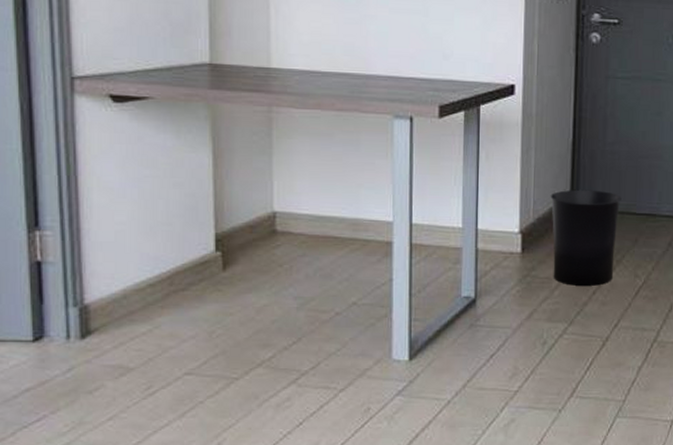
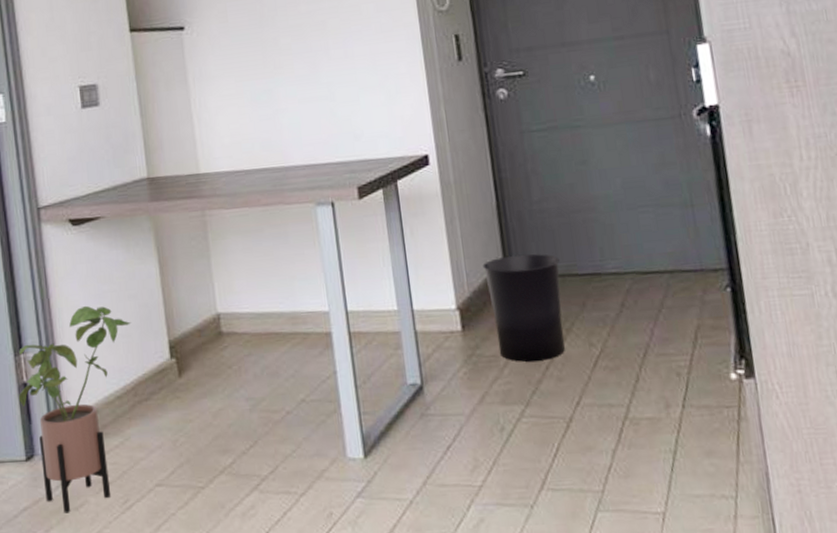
house plant: none [29,188,174,396] -> present [18,305,131,513]

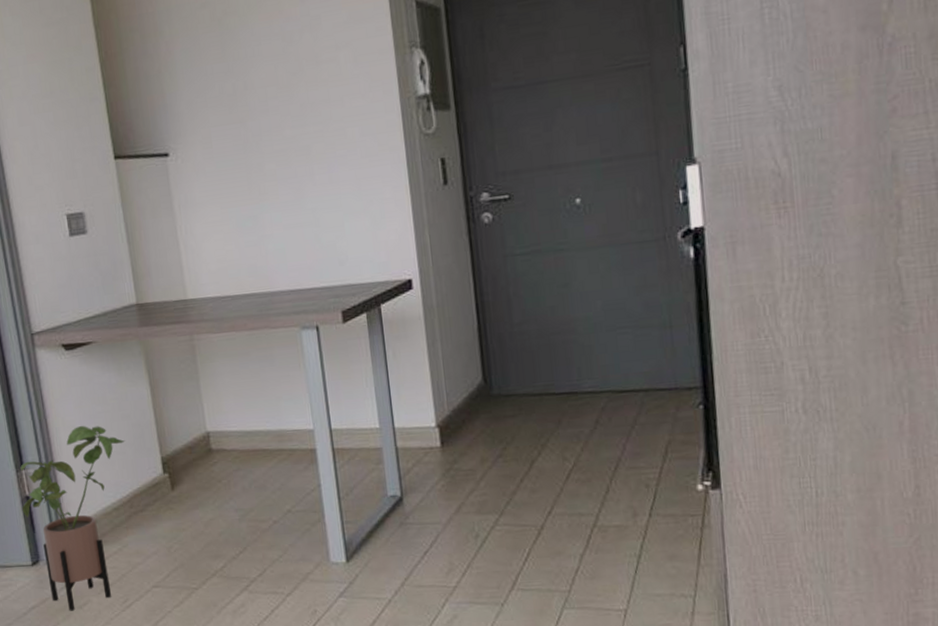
waste bin: present [482,254,565,362] -> none [462,374,539,475]

